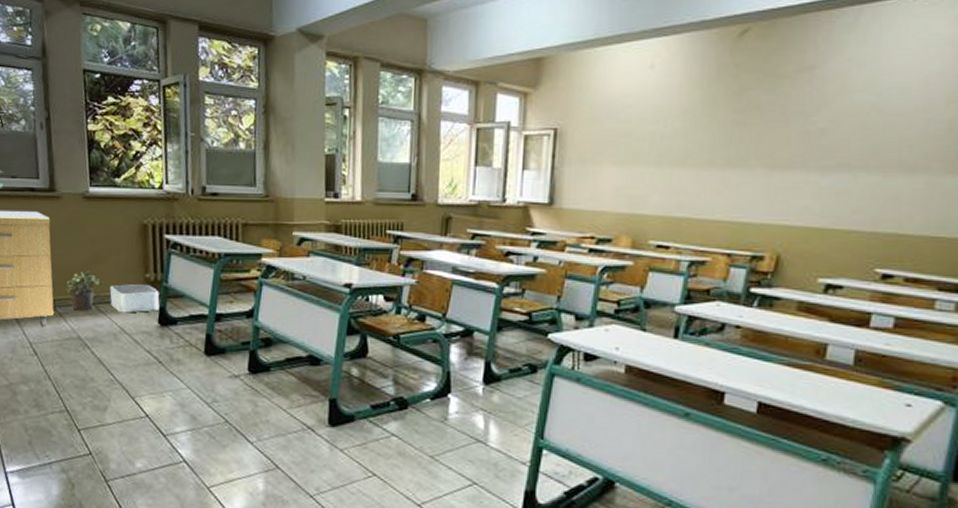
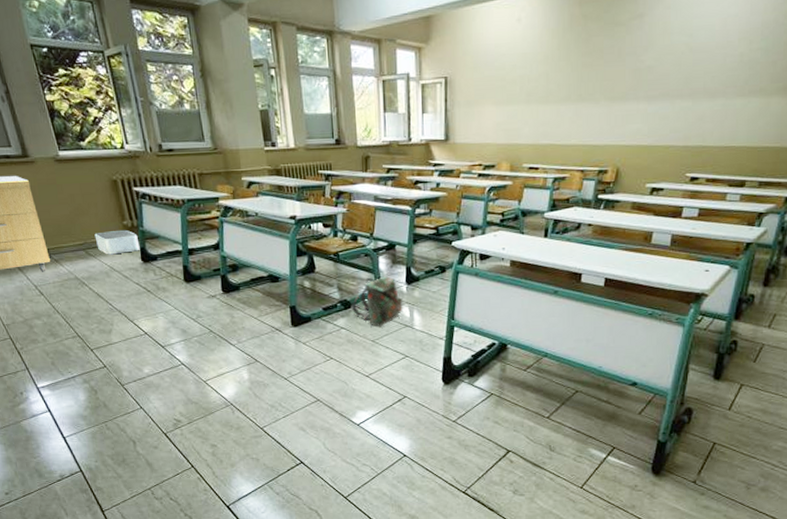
potted plant: present [65,271,104,311] -> none [55,223,88,256]
backpack: none [407,371,477,438] -> present [351,276,403,326]

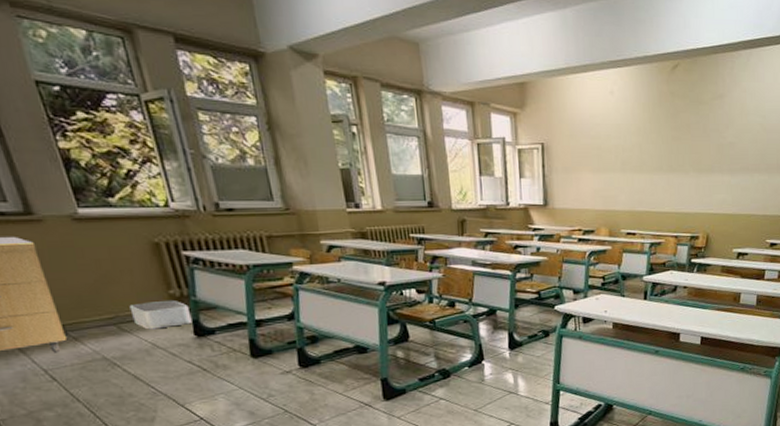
backpack: present [351,276,403,326] -> none [450,342,507,395]

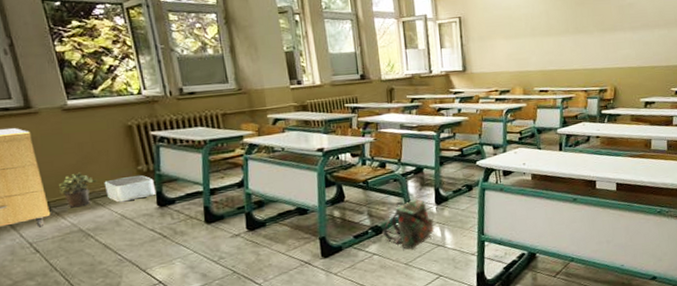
potted plant: none [74,293,121,333] -> present [58,172,97,208]
backpack: none [450,342,507,395] -> present [382,199,434,249]

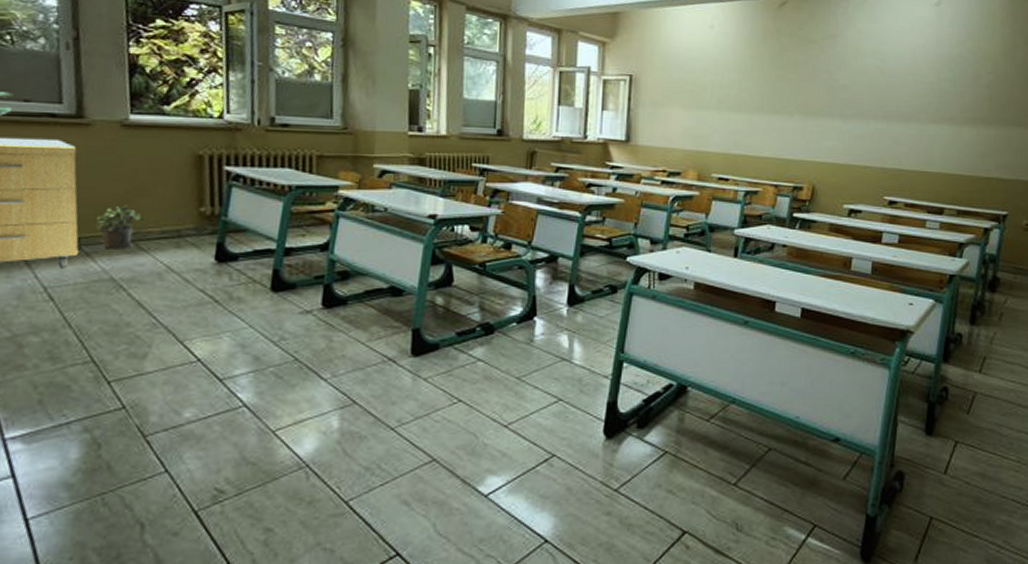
storage bin: present [104,174,156,203] -> none [153,218,217,250]
backpack: present [382,199,434,249] -> none [494,295,562,359]

